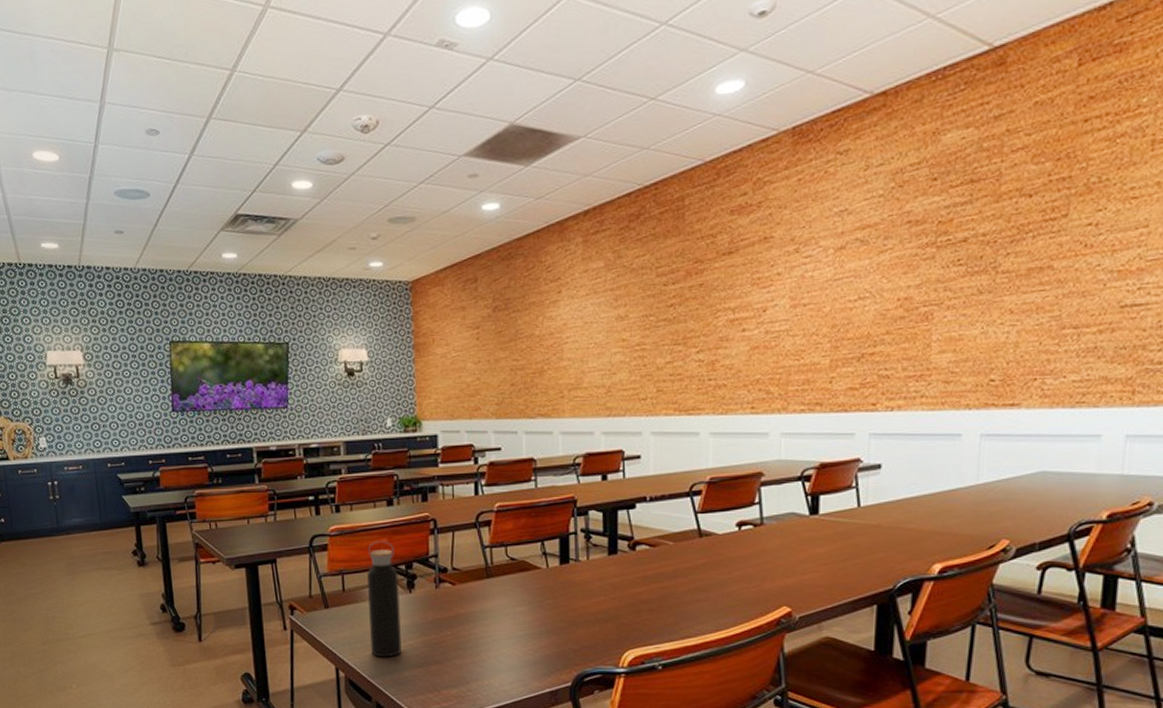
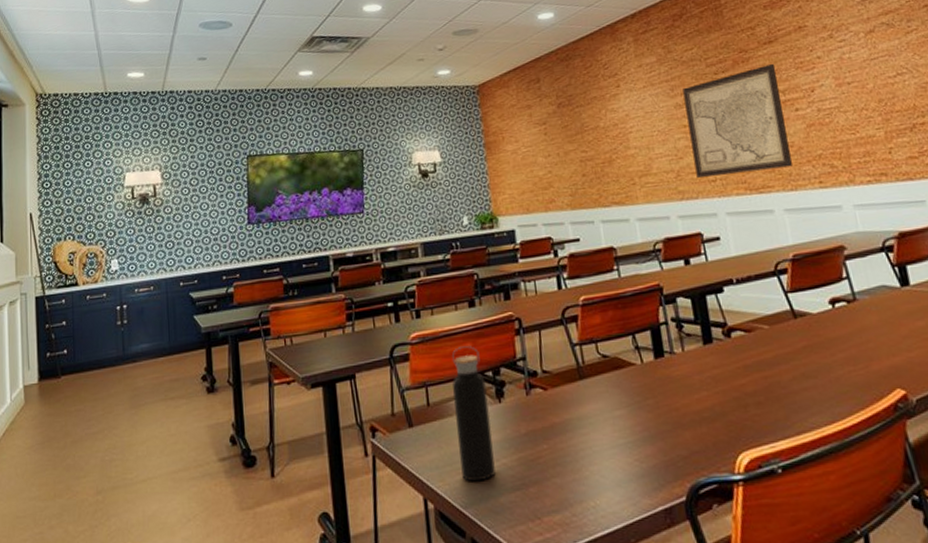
wall art: none [627,277,730,395] -> present [683,63,792,178]

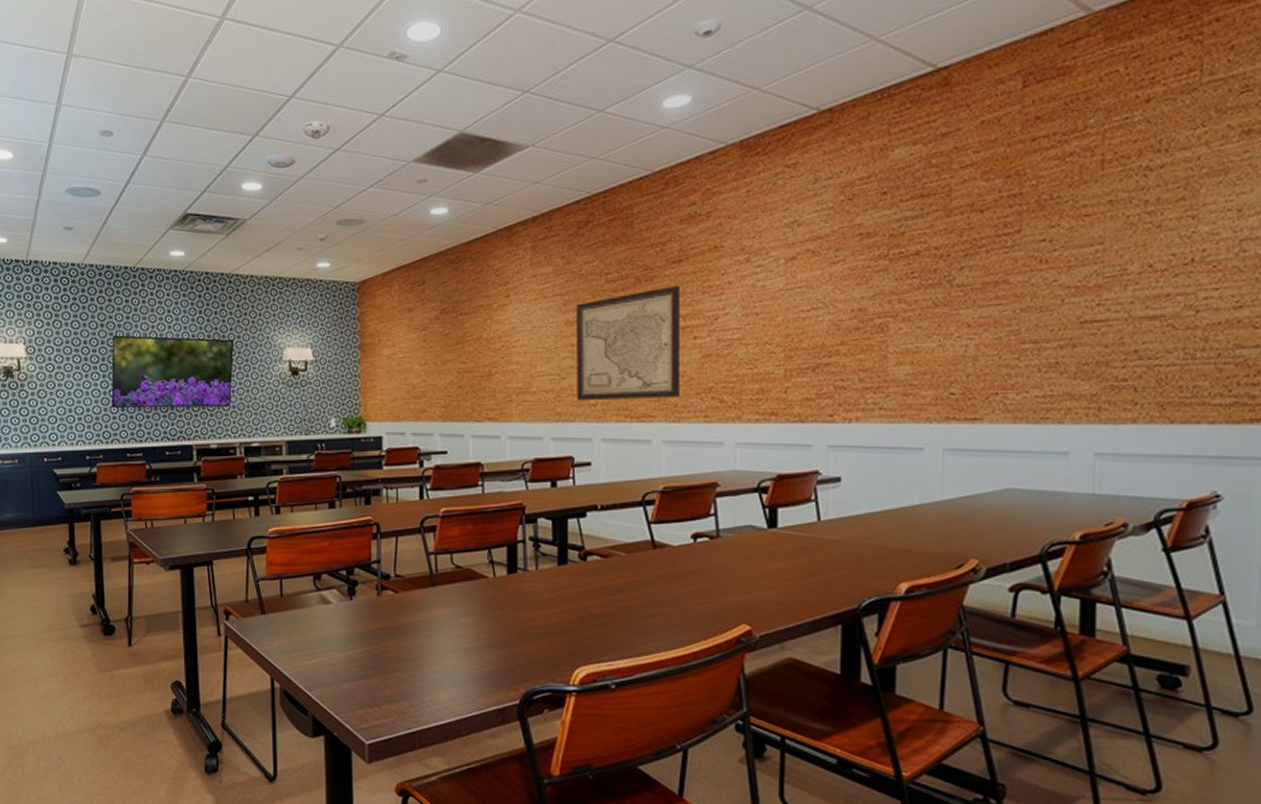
water bottle: present [452,346,496,482] -> none [306,545,341,668]

